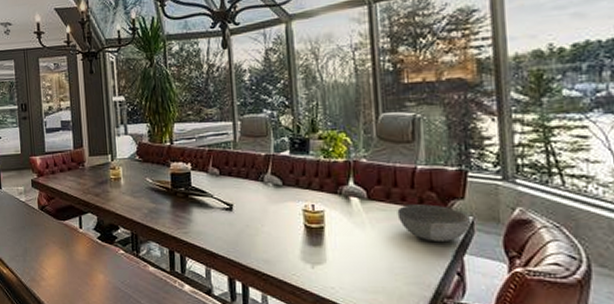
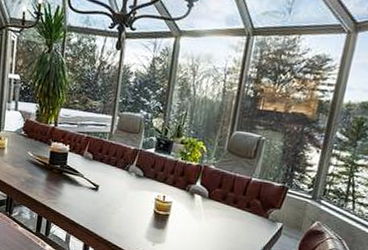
bowl: present [397,204,472,243] -> none [227,207,282,240]

